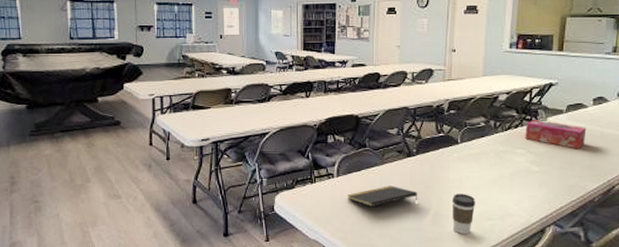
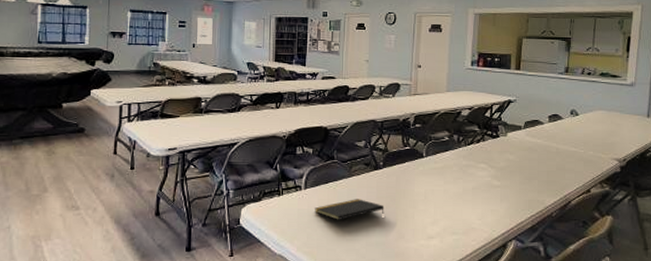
coffee cup: present [451,194,476,235] -> none [417,208,441,250]
tissue box: present [525,120,587,149] -> none [486,135,543,165]

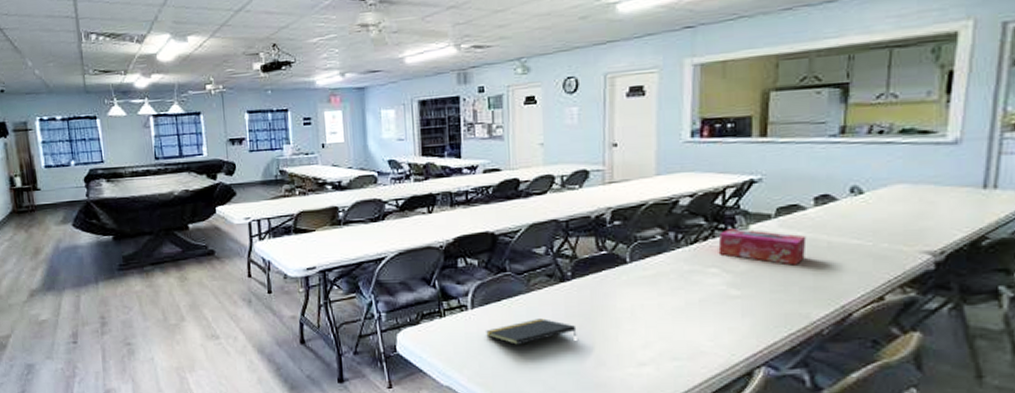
tissue box: none [486,135,543,165] -> present [718,228,807,266]

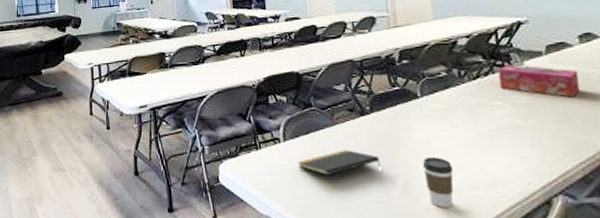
coffee cup: none [621,327,655,380] -> present [422,157,454,209]

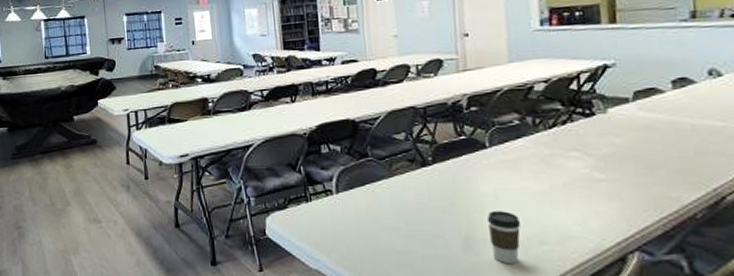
notepad: present [298,150,381,175] -> none [352,203,442,229]
tissue box: present [498,64,581,98] -> none [577,112,669,148]

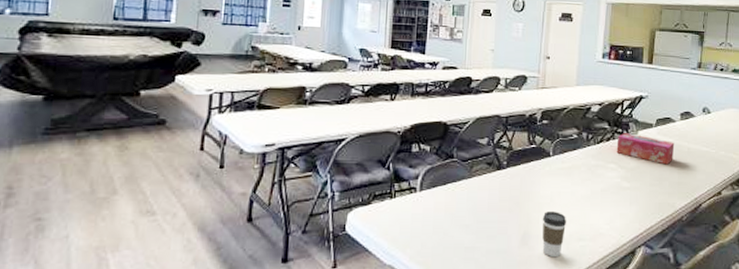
tissue box: none [577,112,669,148] -> present [616,133,675,165]

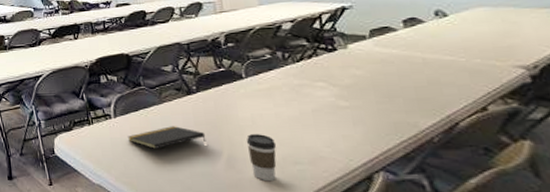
notepad: none [430,202,507,226] -> present [128,126,207,149]
tissue box: present [616,133,675,165] -> none [321,48,404,80]

